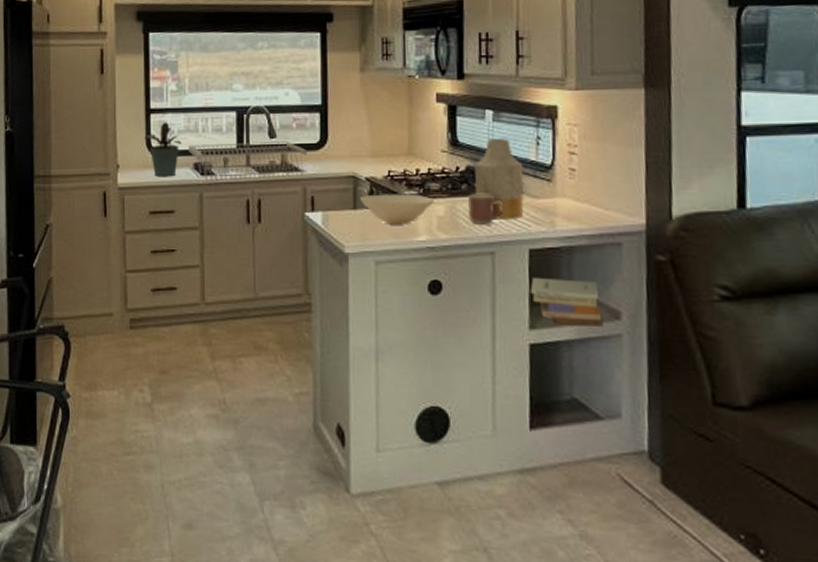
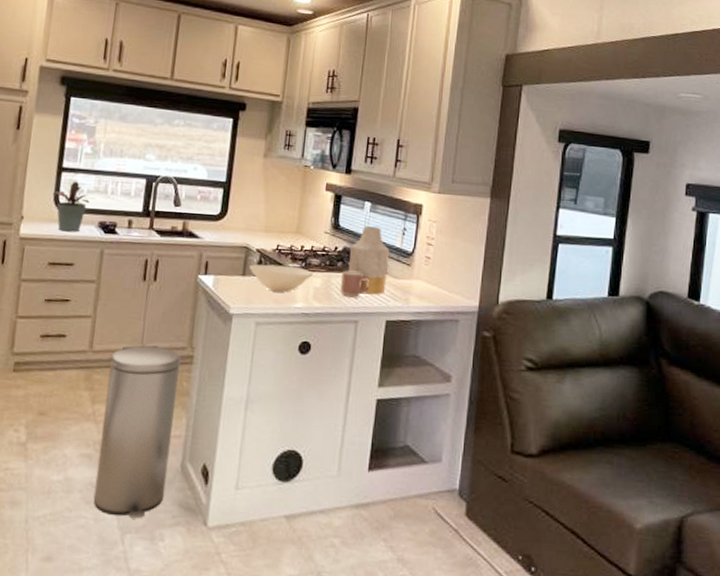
dish rack: present [187,141,307,181] -> none [95,205,207,242]
pedal bin: none [224,294,300,485] -> present [93,345,181,519]
books: present [530,277,603,327] -> none [382,343,437,387]

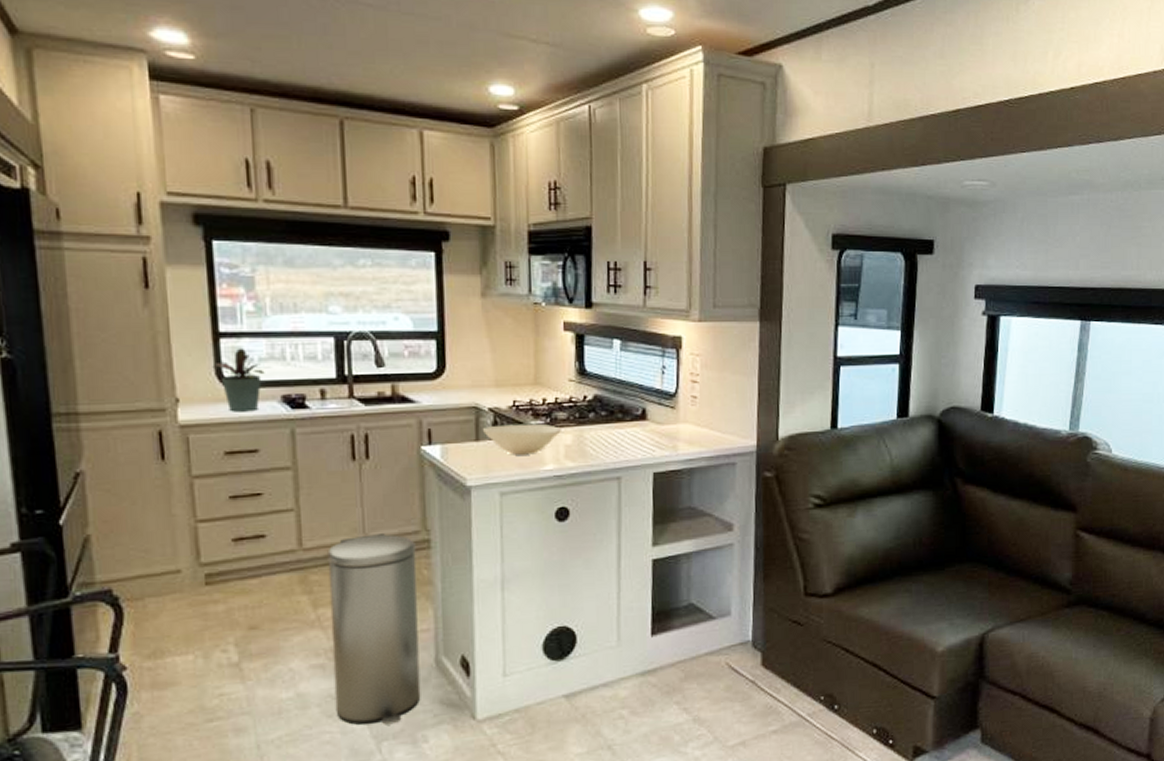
mug: present [340,270,371,298] -> none [596,421,631,452]
vase: present [348,226,390,295] -> none [601,368,649,446]

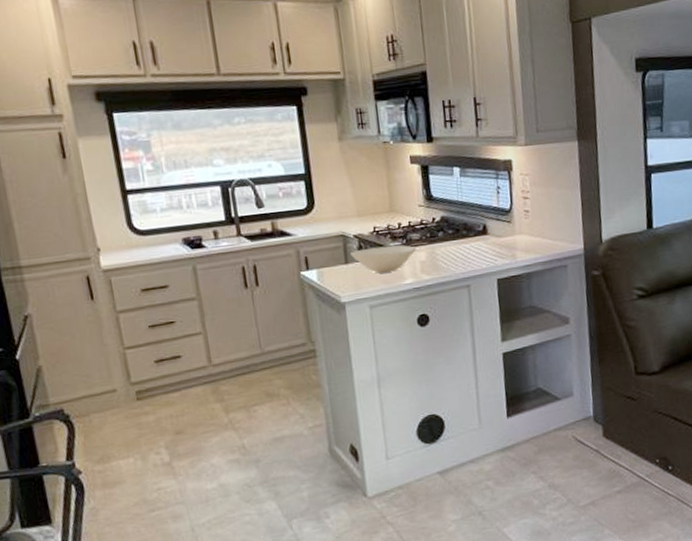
potted plant: present [212,347,265,412] -> none [124,201,167,256]
pedal bin: present [327,534,421,725] -> none [232,347,320,507]

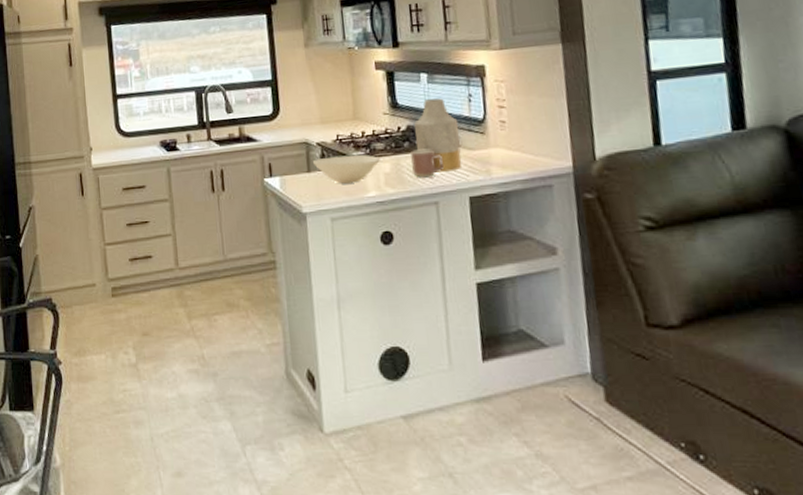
mug: none [445,237,475,264] -> present [411,148,444,178]
vase: none [448,190,492,259] -> present [414,98,463,173]

